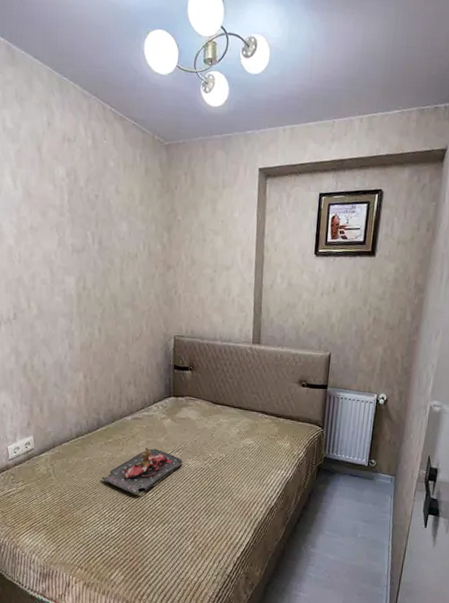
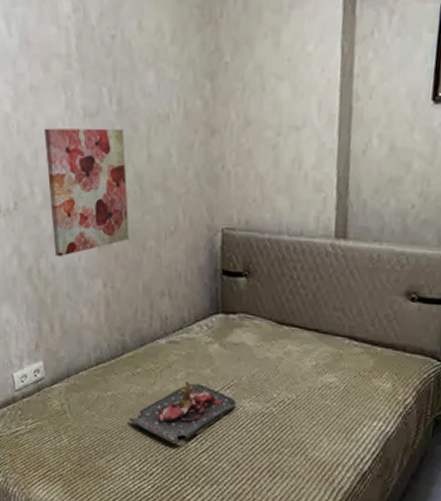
wall art: none [40,259,105,356] -> present [44,128,129,258]

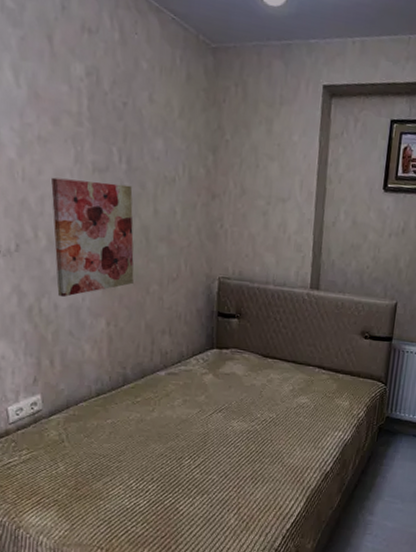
tray: present [129,380,237,444] -> none [127,407,227,462]

